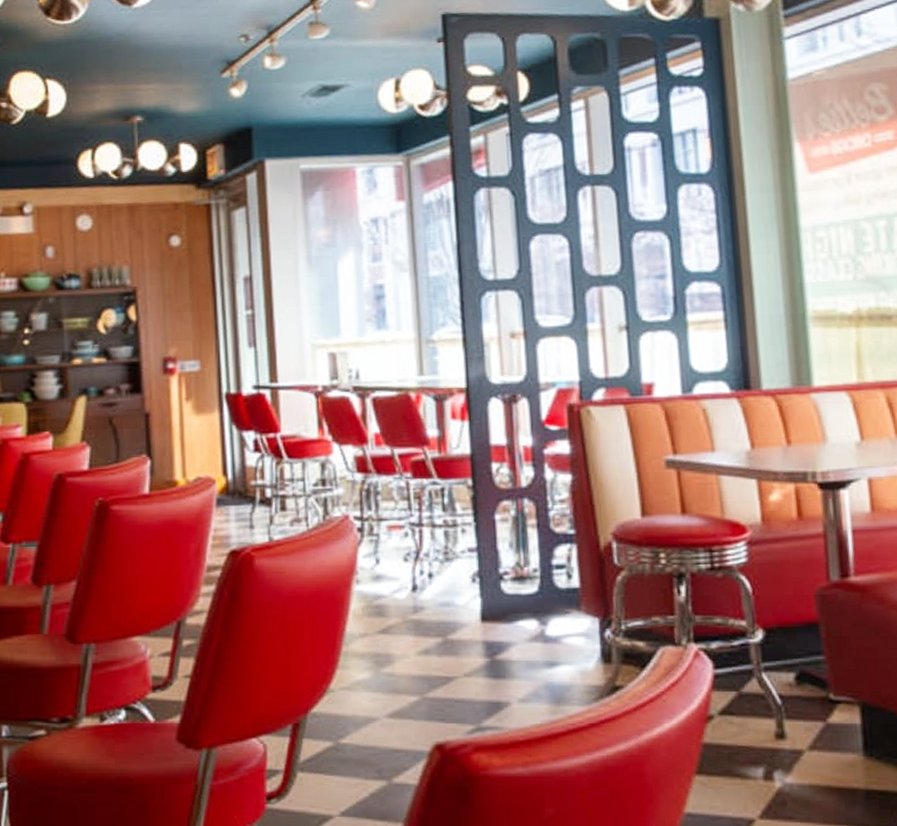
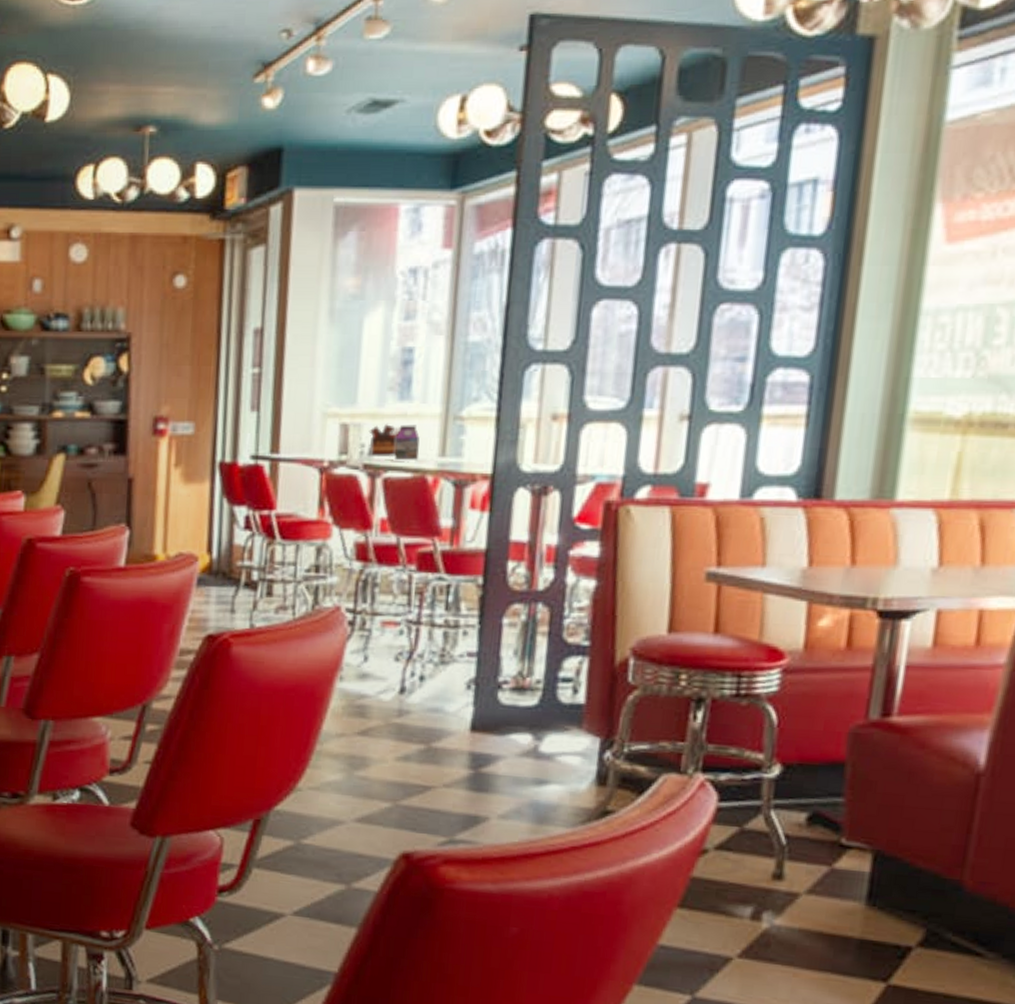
chocolate cake: none [354,349,381,380] -> present [369,423,400,458]
milk carton: none [378,350,401,382] -> present [394,424,420,461]

